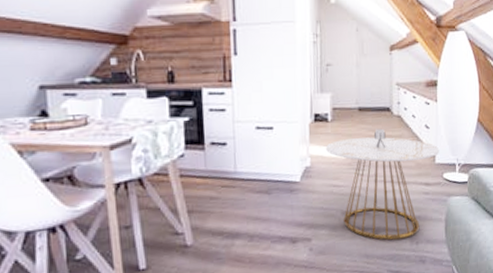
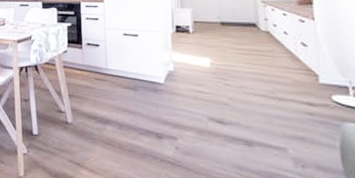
side table: present [326,128,440,240] -> none [188,42,324,159]

